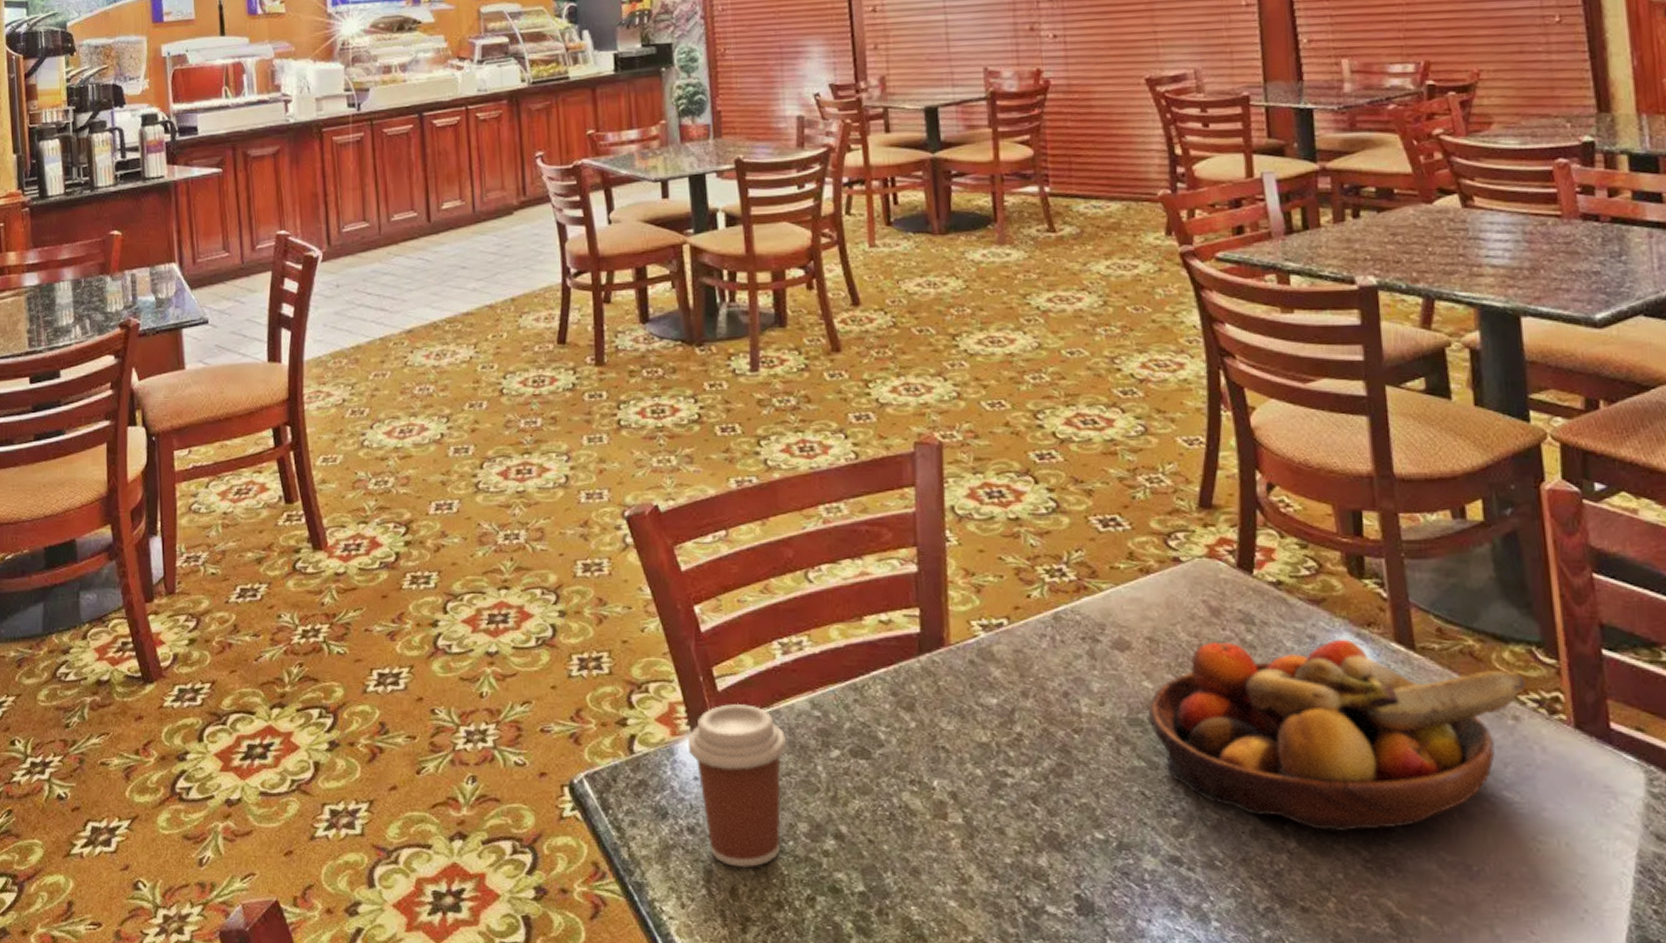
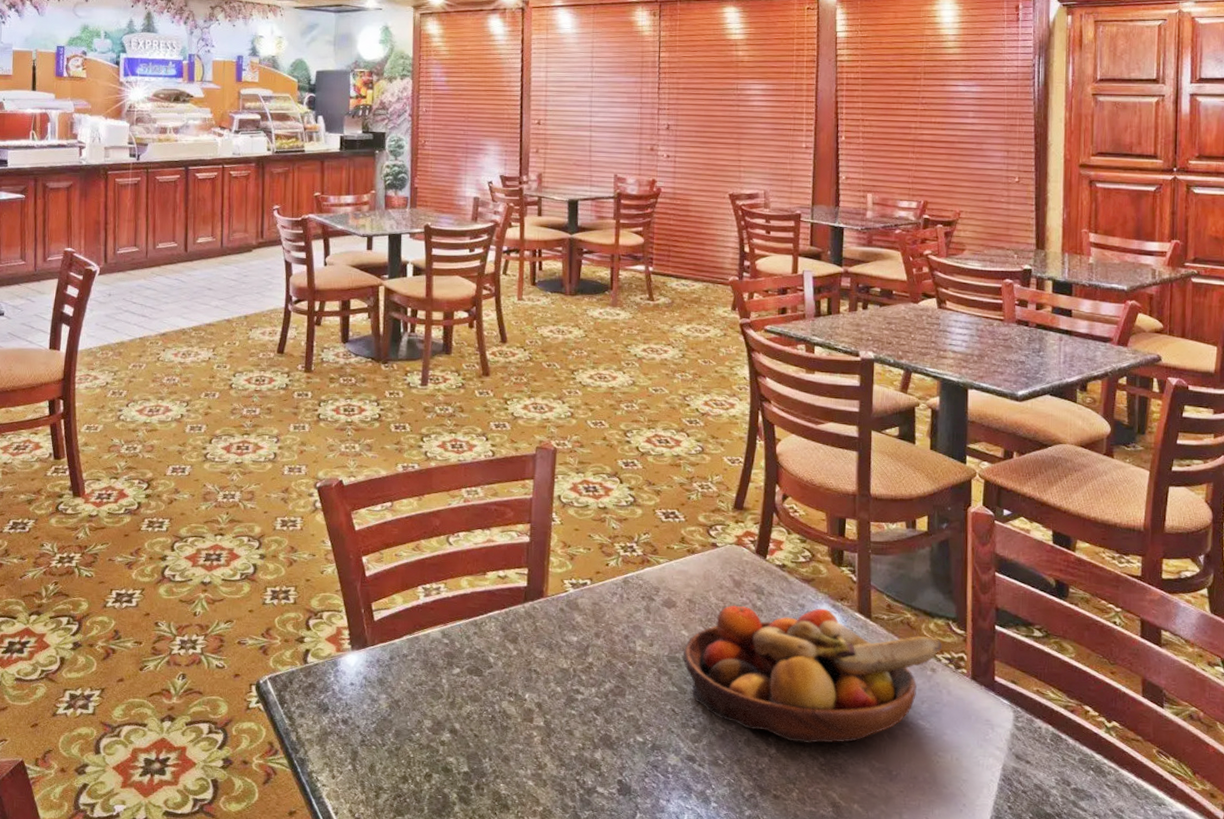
coffee cup: present [688,703,788,867] -> none [349,630,422,751]

